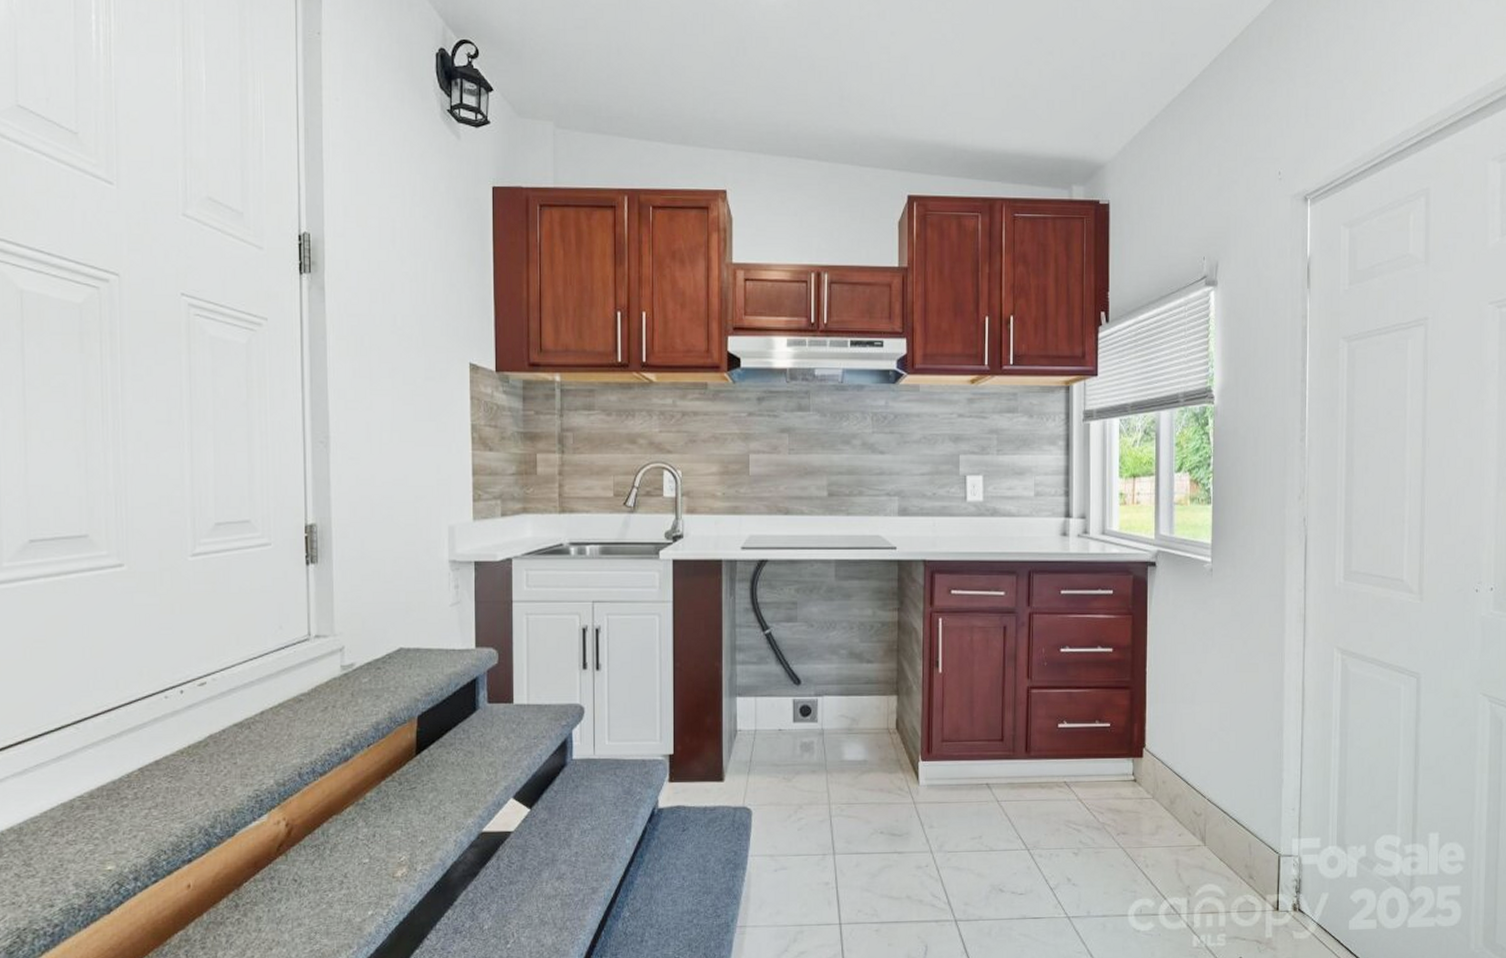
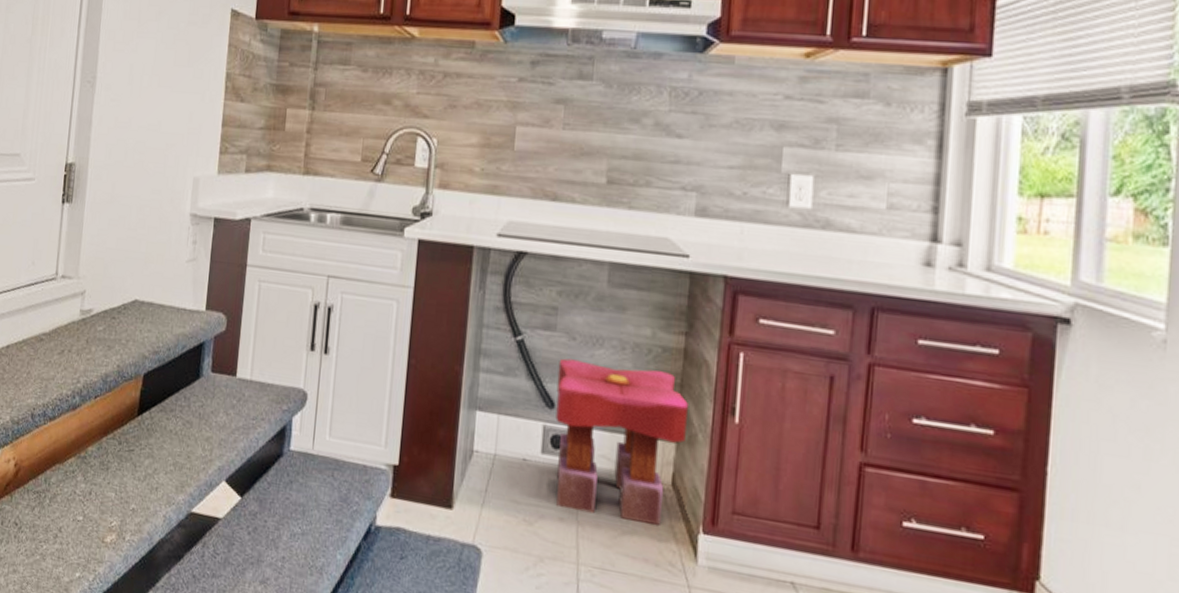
stool: none [801,642,904,763] -> present [555,358,688,525]

